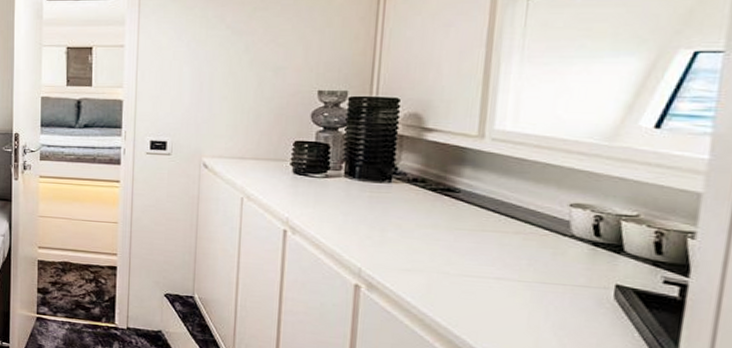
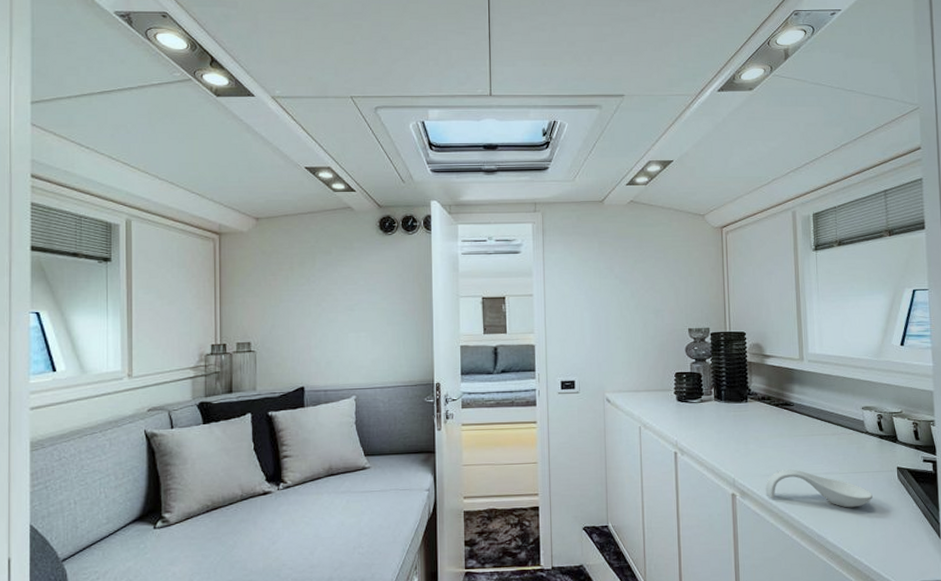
spoon rest: none [402,266,567,324] -> present [765,469,873,508]

